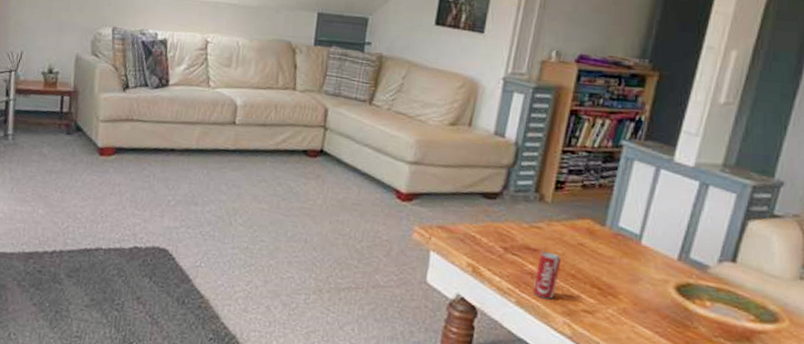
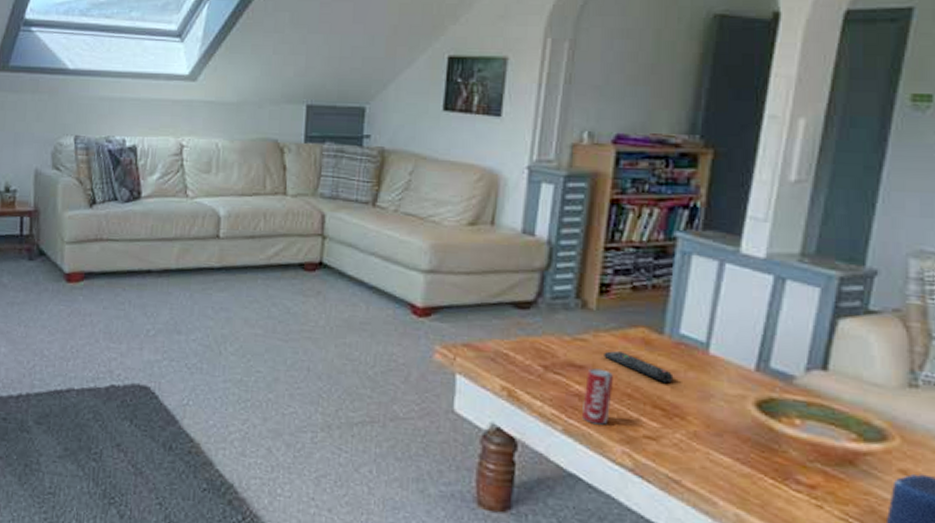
remote control: none [554,238,611,267] -> present [604,351,674,384]

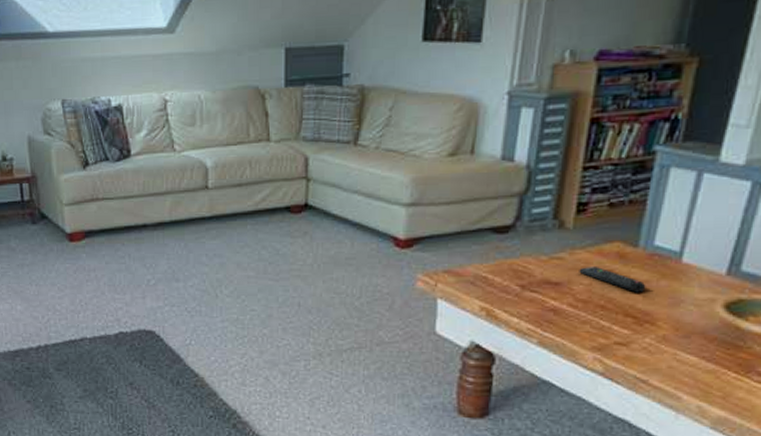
beverage can: present [582,368,613,425] -> none [557,284,587,335]

